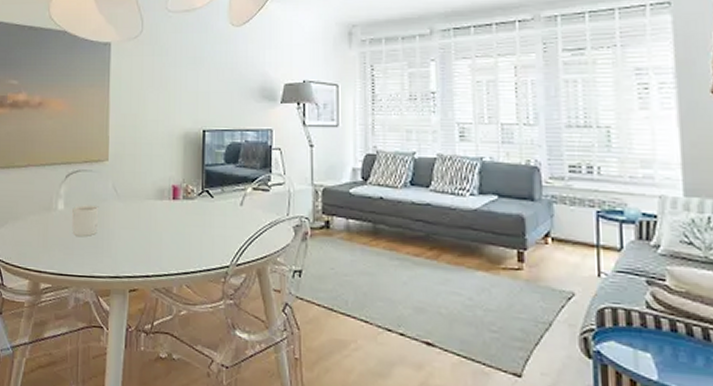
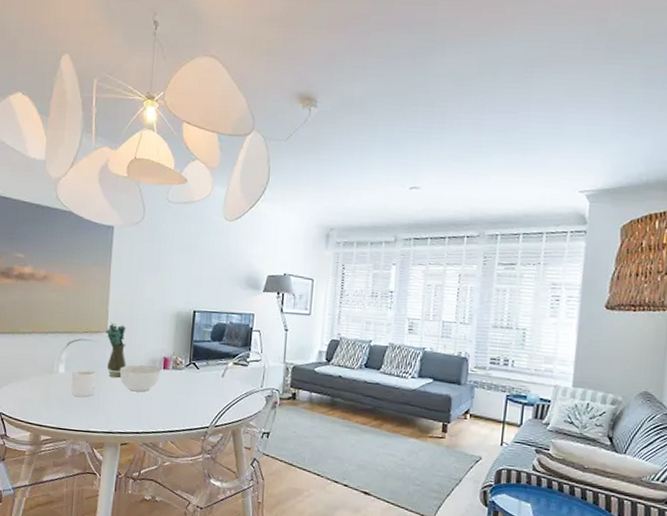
vase: none [106,149,131,213] -> present [105,322,126,378]
bowl: none [124,196,170,228] -> present [119,365,161,392]

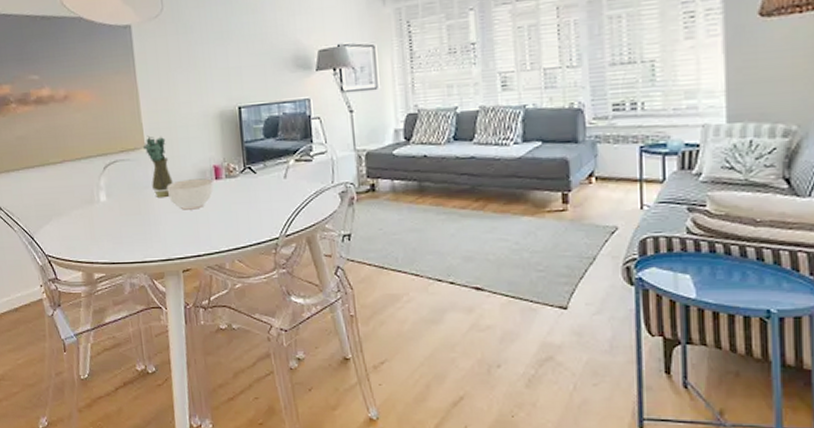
mug: present [71,370,97,398] -> none [115,194,143,226]

